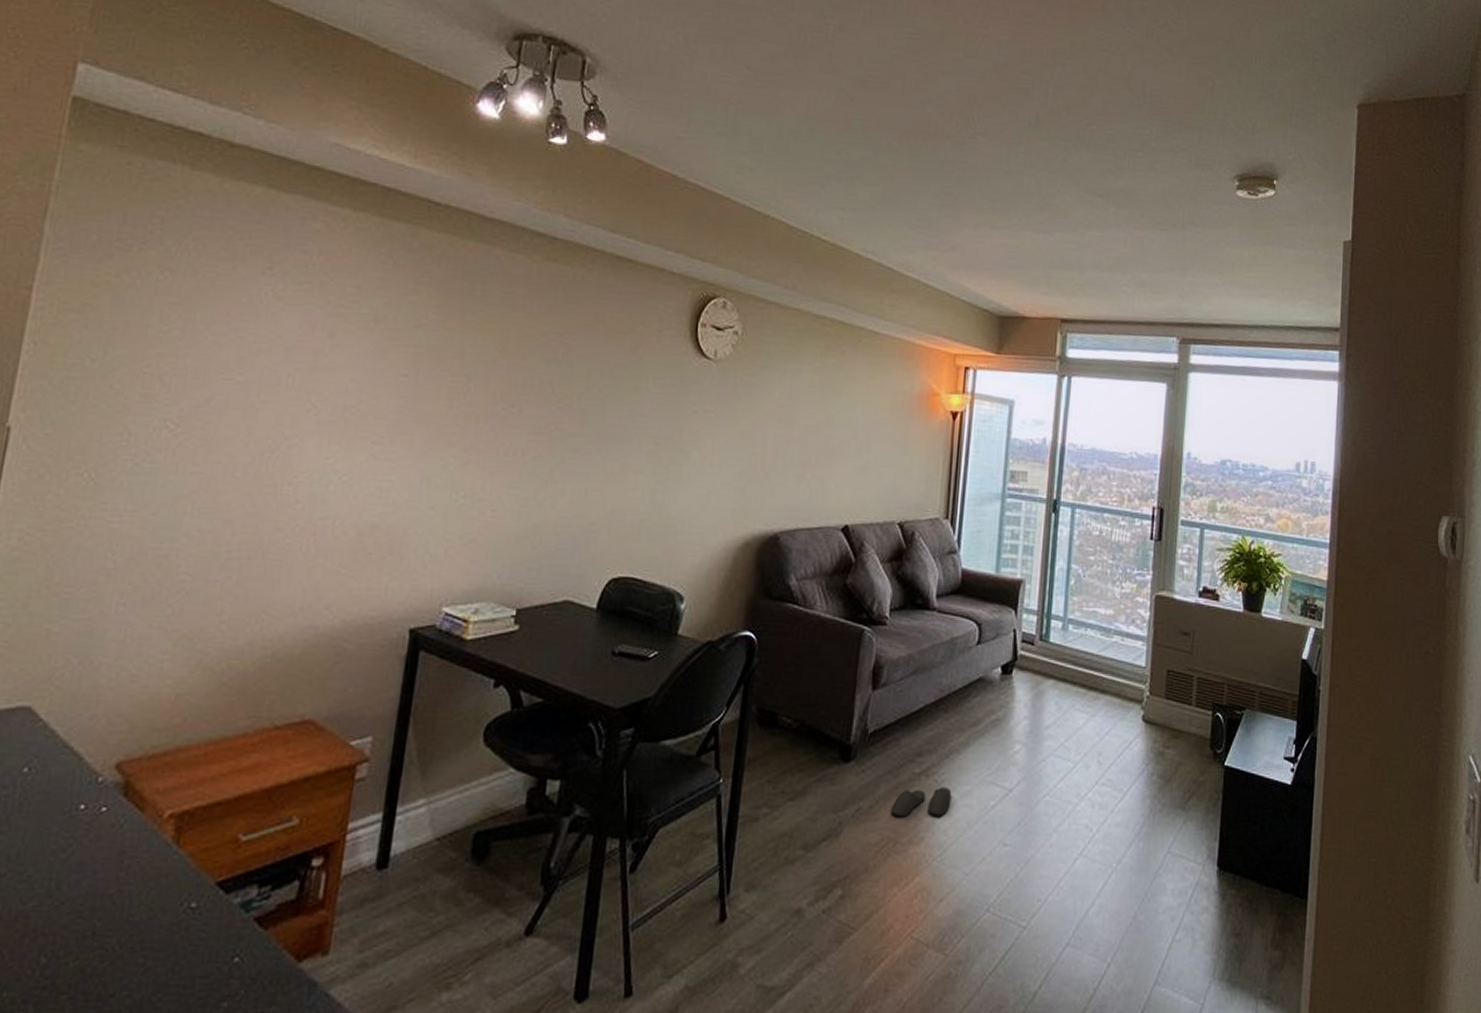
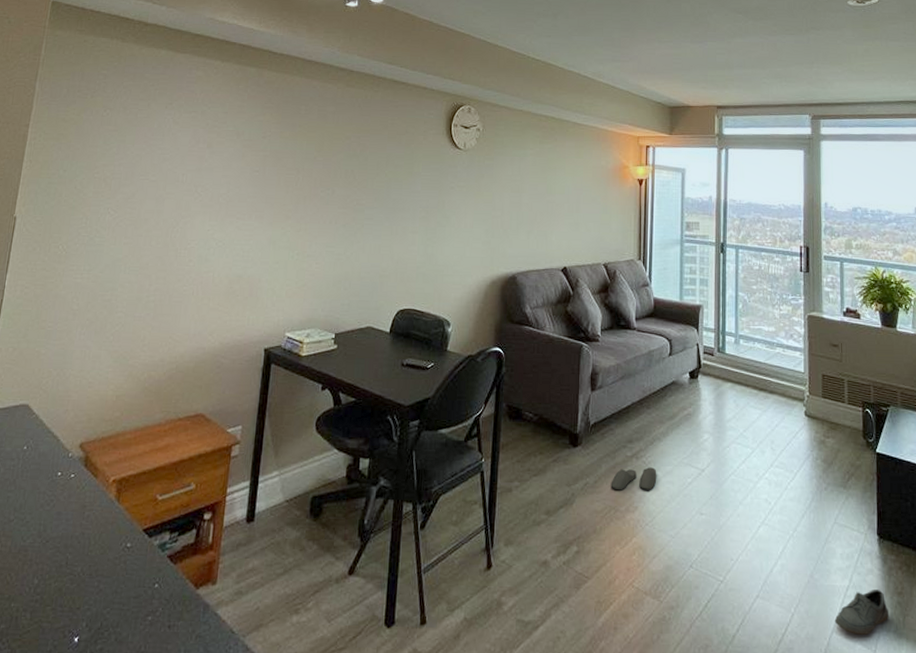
shoe: none [1158,931,1223,987] -> present [834,590,889,636]

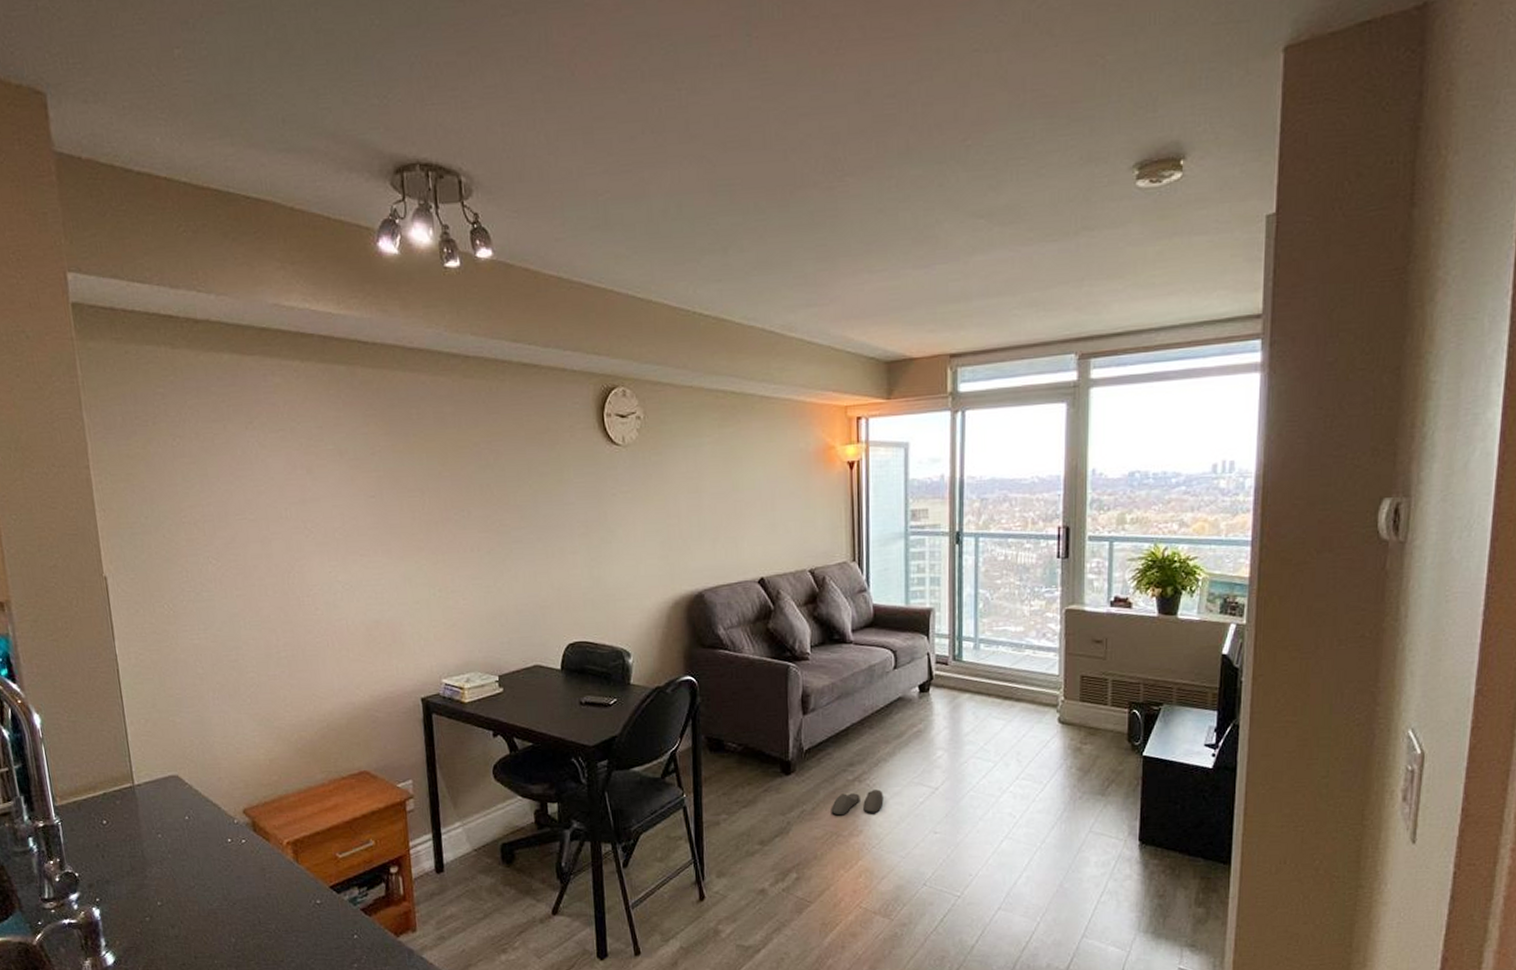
shoe: present [834,590,889,636] -> none [1085,894,1147,939]

